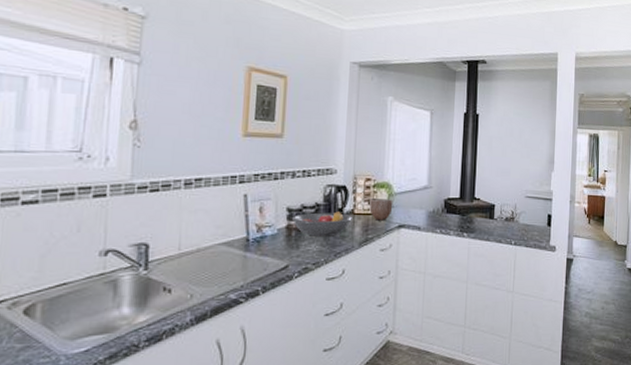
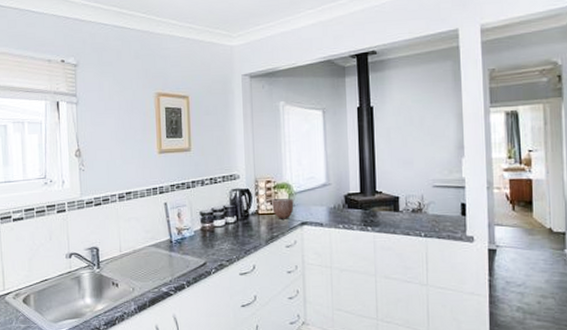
fruit bowl: present [292,211,352,237] -> none [205,213,257,236]

